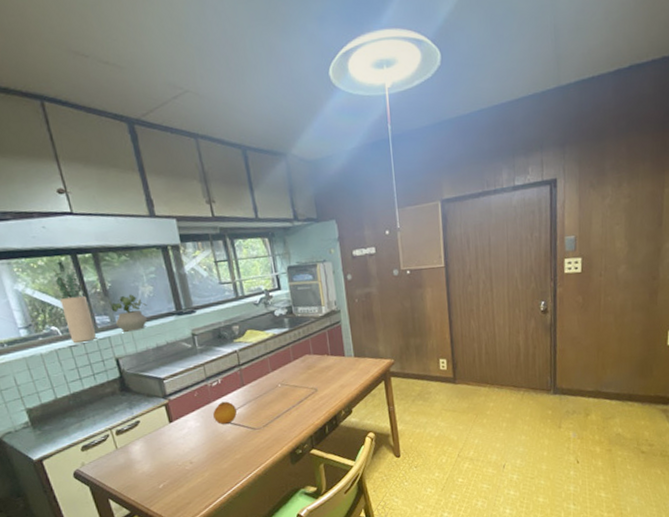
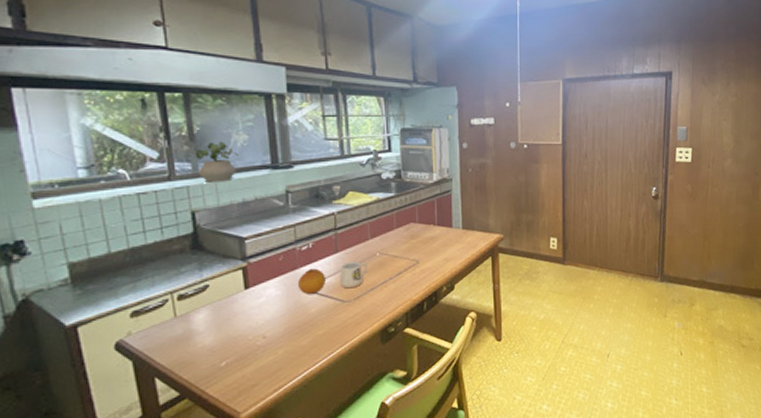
vase: present [53,265,97,343] -> none [133,103,173,190]
mug: none [248,393,272,418] -> present [340,262,368,289]

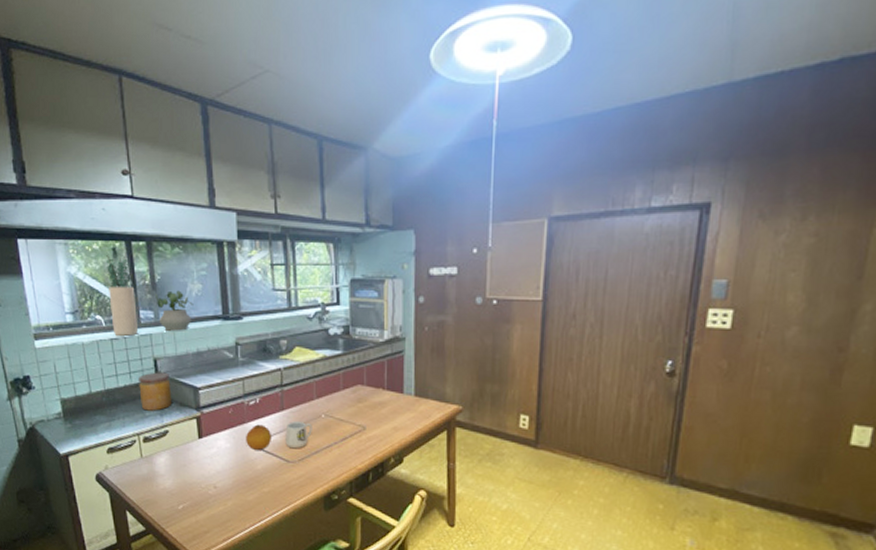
vase: none [133,103,173,190] -> present [106,252,139,336]
jar: none [171,224,214,267] -> present [137,372,172,411]

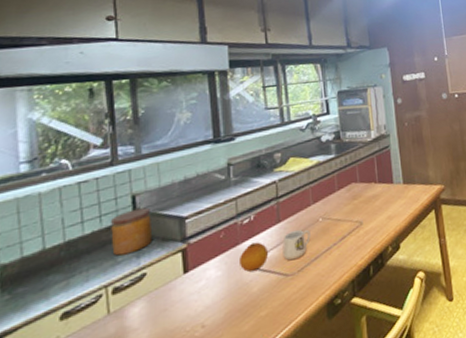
vase: present [106,252,139,336] -> none [80,91,115,178]
potted plant: present [155,290,193,332] -> none [137,121,181,165]

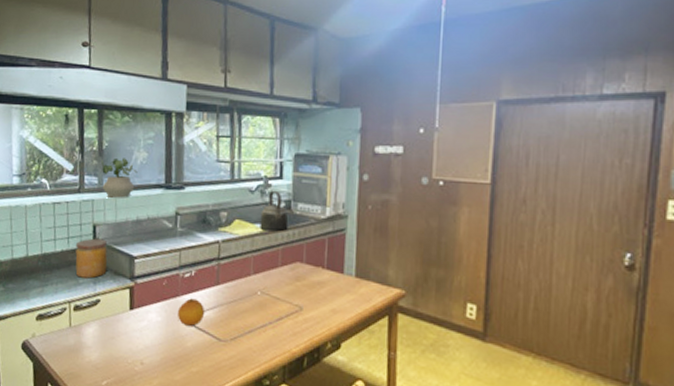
potted plant: none [137,121,181,165] -> present [101,158,138,199]
mug: present [282,230,311,261] -> none [218,297,247,327]
kettle: none [313,125,340,163] -> present [260,190,289,232]

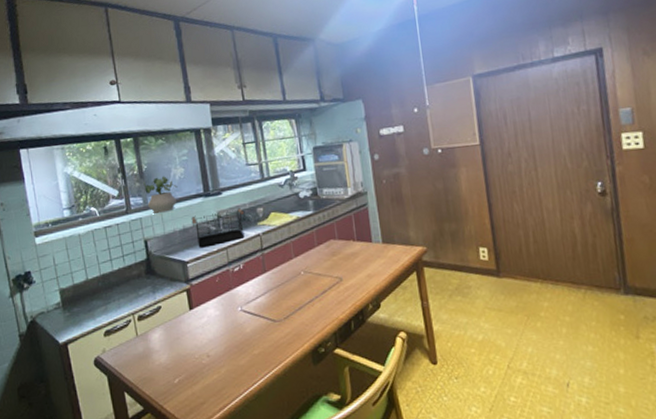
jar: present [75,238,108,279] -> none [130,251,163,290]
dish rack: none [146,207,207,245] -> present [191,208,245,248]
fruit: present [178,298,205,326] -> none [233,288,258,314]
kettle: present [260,190,289,232] -> none [292,181,318,218]

